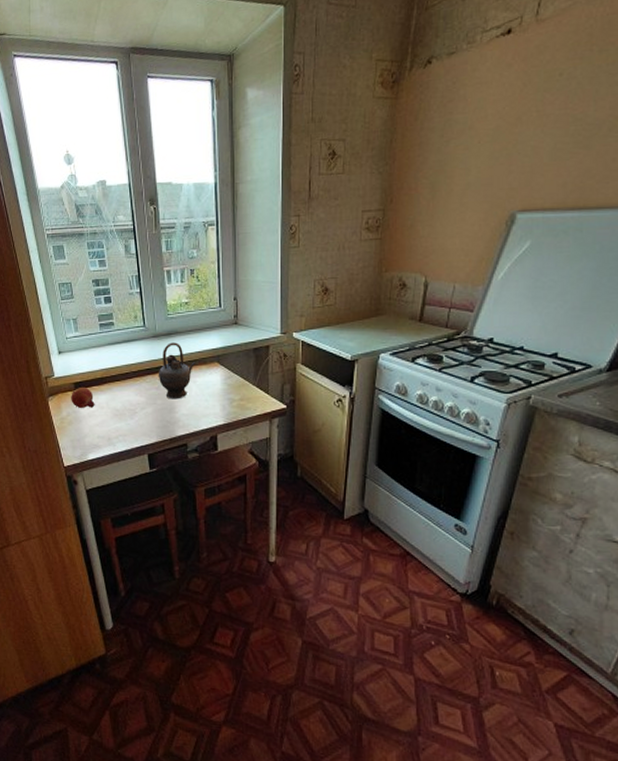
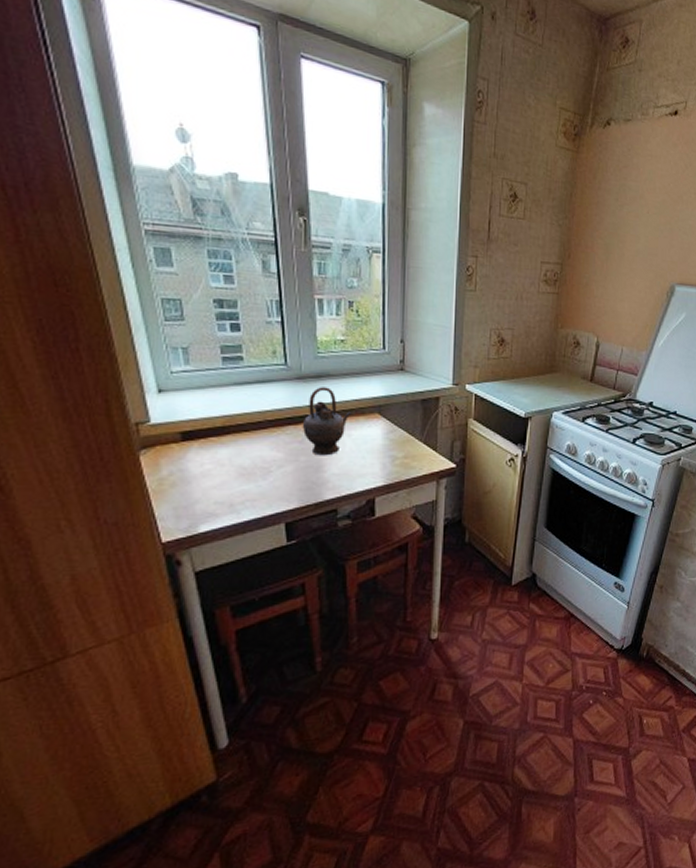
fruit: present [71,386,95,408] -> none [175,437,212,465]

